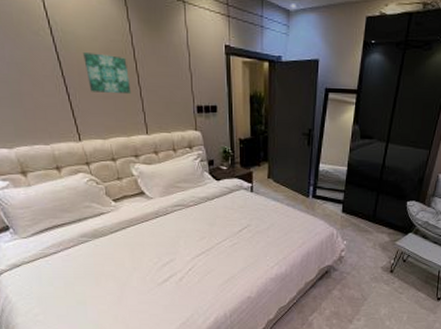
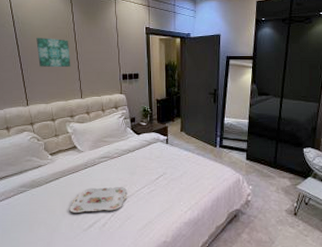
serving tray: none [140,238,206,266] -> present [69,186,126,213]

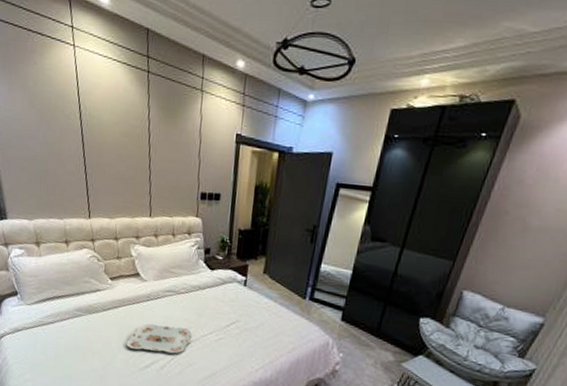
wall art: present [36,38,71,68] -> none [104,136,142,177]

